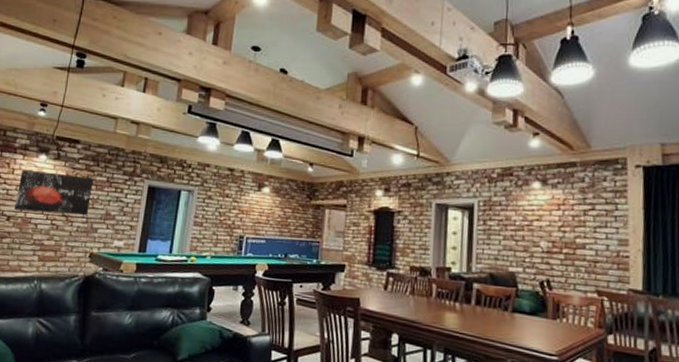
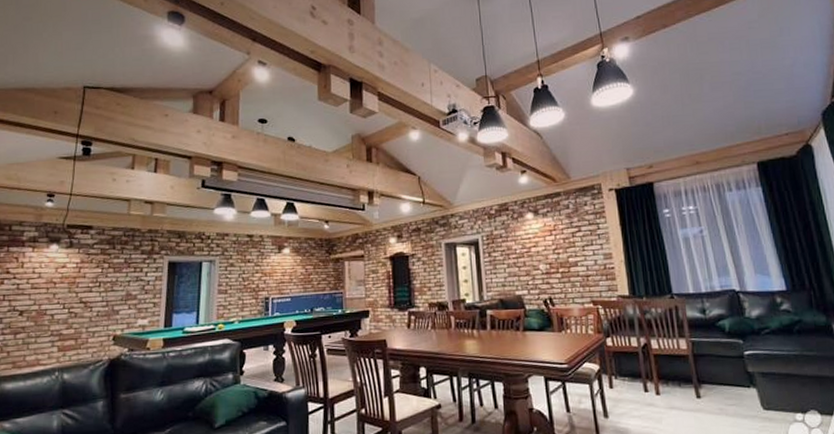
wall art: present [13,169,94,216] -> none [26,261,111,304]

